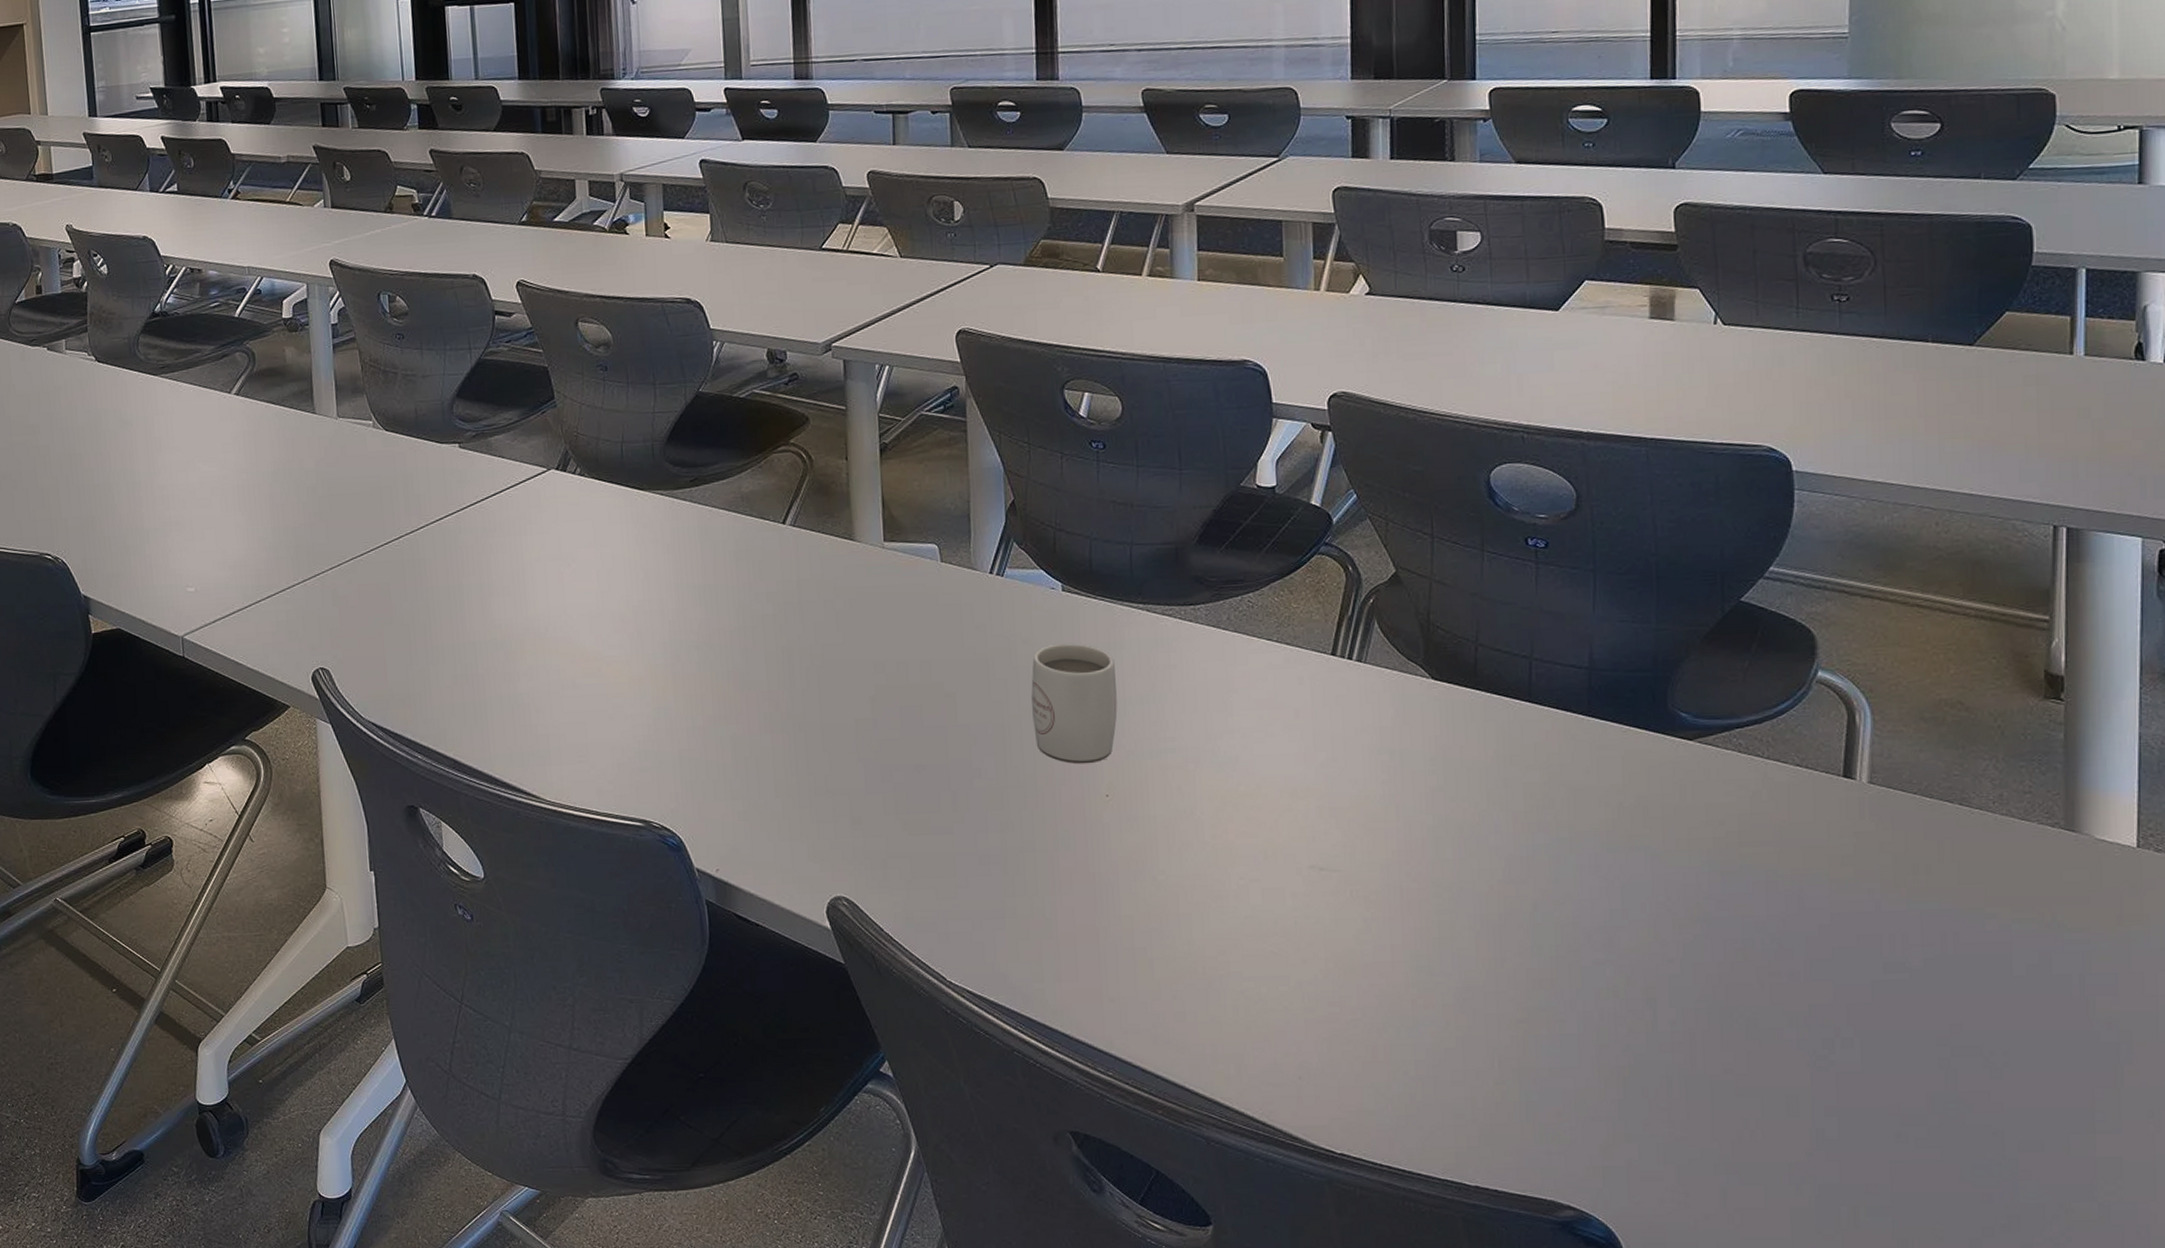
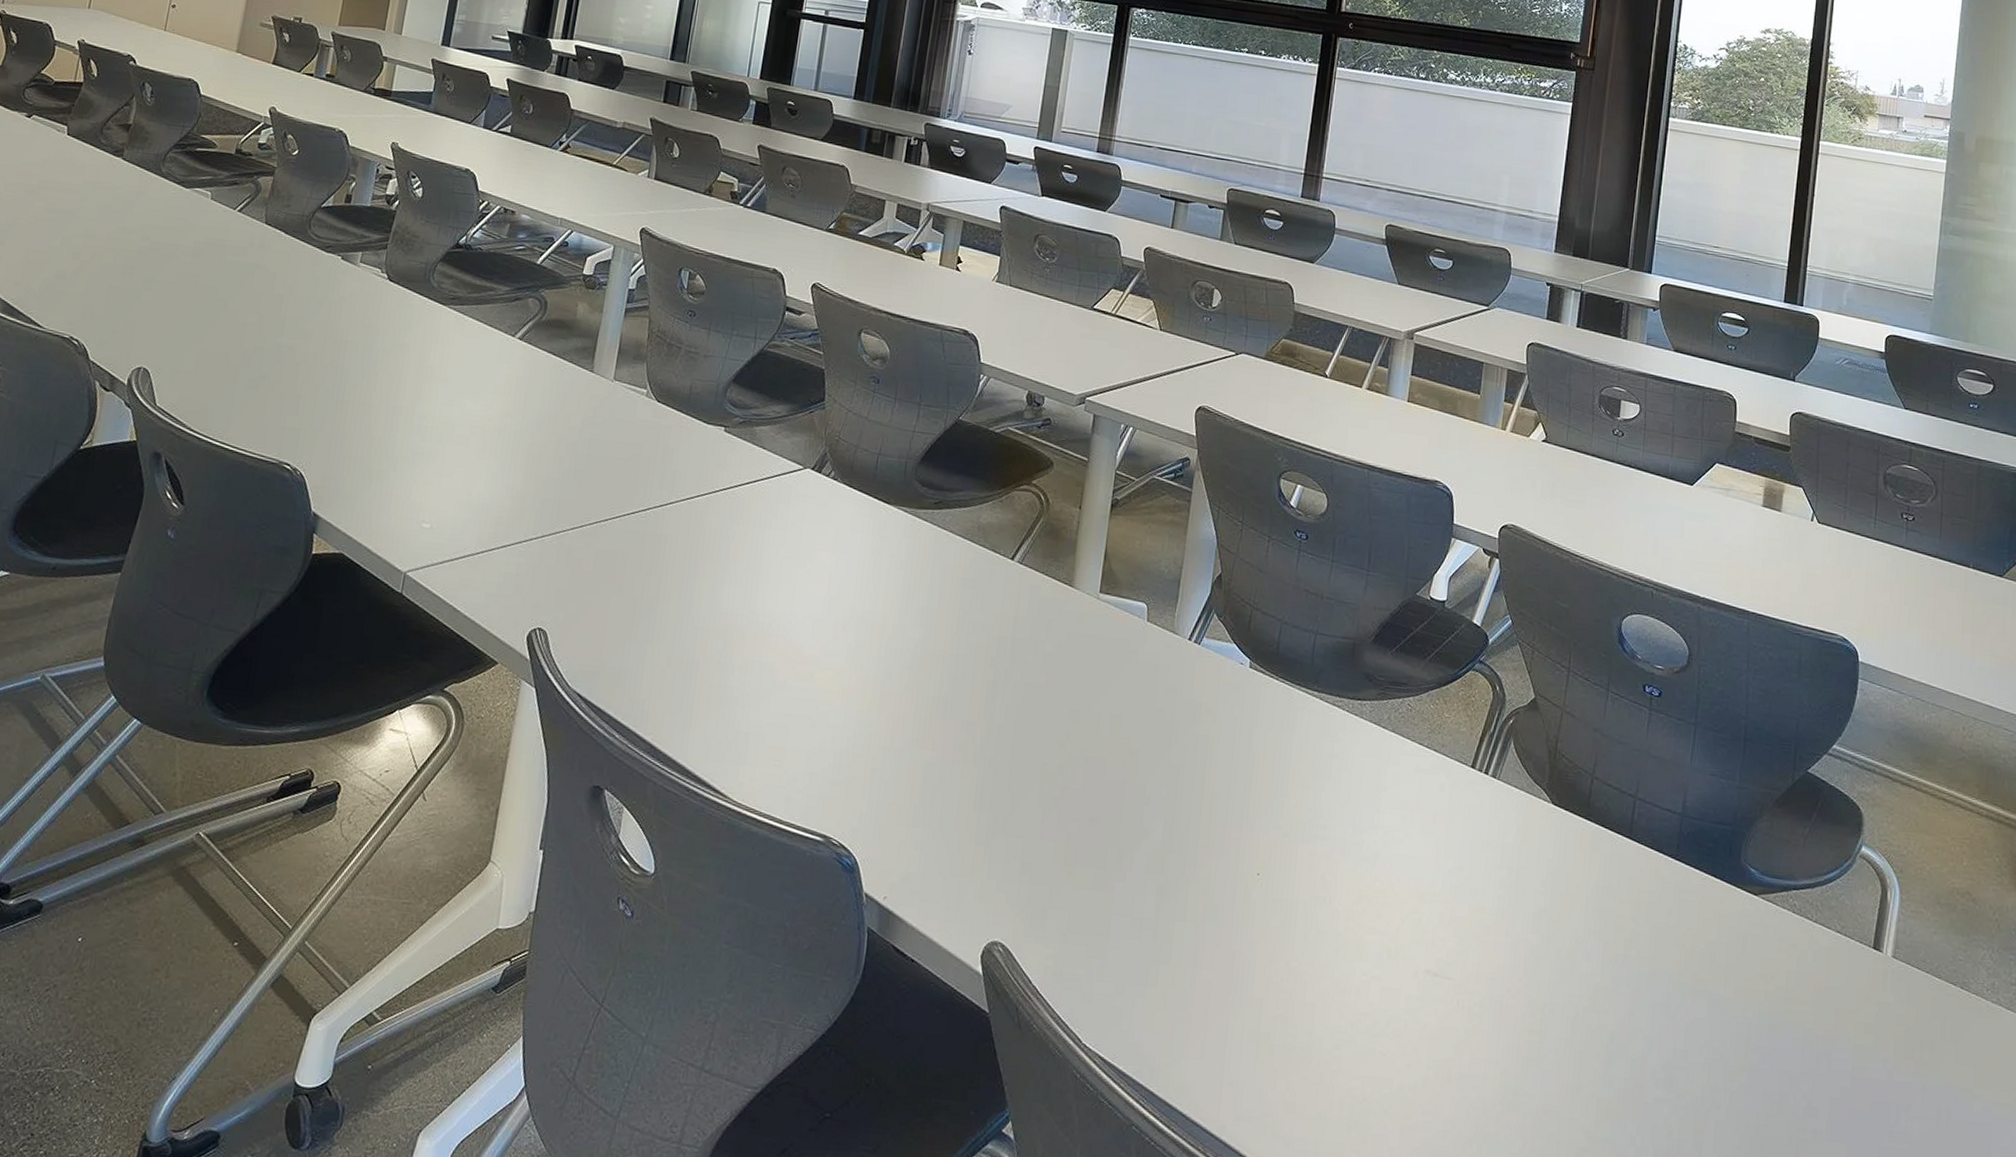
mug: present [1031,643,1118,764] -> none [1203,717,1285,840]

